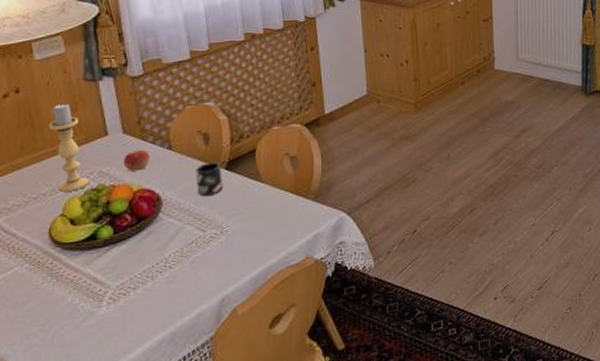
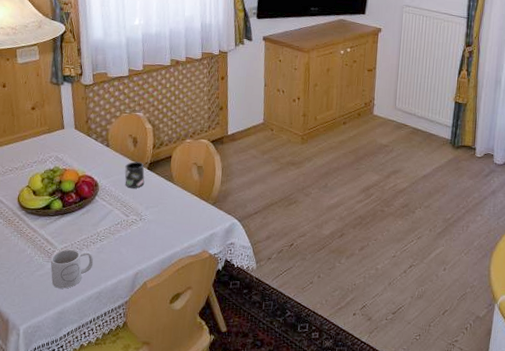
candle holder: present [49,103,89,192] -> none [23,99,48,169]
mug: none [102,283,163,338] -> present [50,249,94,289]
apple: present [123,149,151,171] -> none [73,143,93,161]

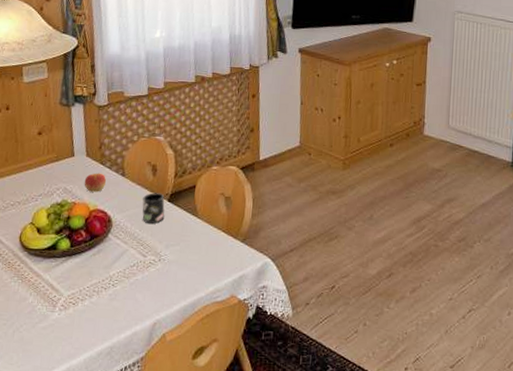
mug: present [50,249,94,289] -> none [55,296,105,343]
apple: none [73,143,93,161] -> present [84,173,107,192]

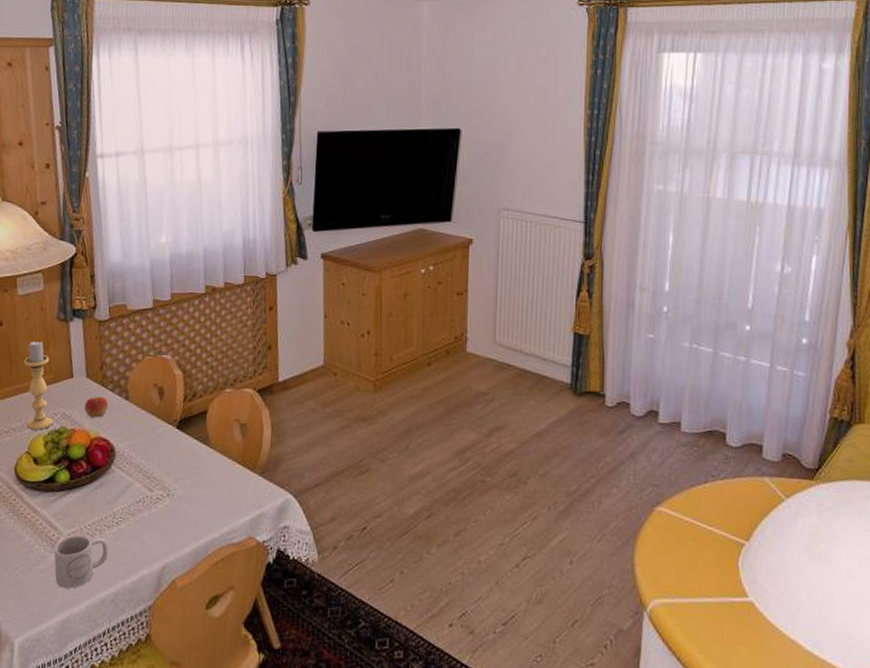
candle holder: none [28,123,55,203] -> present [24,340,53,430]
mug: none [55,296,105,343] -> present [53,535,109,589]
mug: present [142,192,165,224] -> none [148,418,174,454]

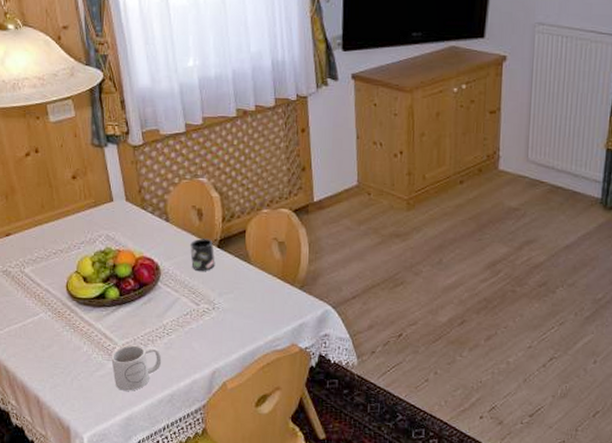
candle holder: present [24,340,53,430] -> none [64,166,98,251]
apple: present [84,396,109,418] -> none [126,218,150,239]
mug: none [148,418,174,454] -> present [190,238,215,271]

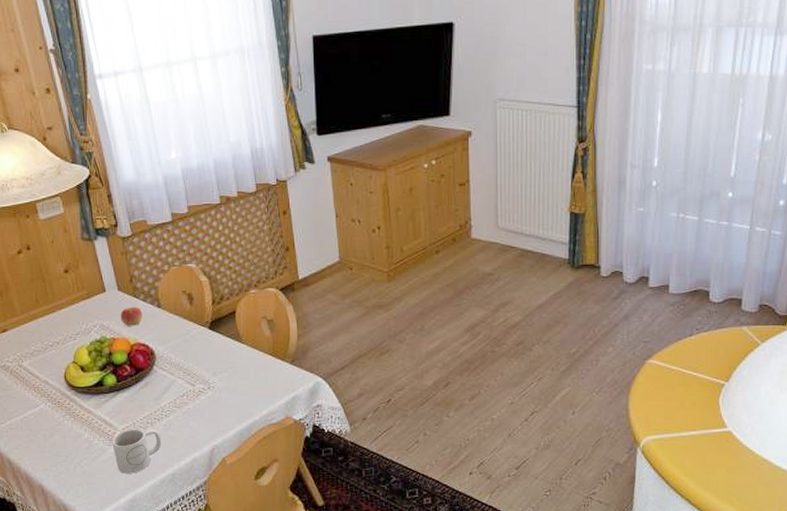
apple: none [126,218,150,239] -> present [120,306,143,326]
mug: present [190,238,215,271] -> none [183,322,208,353]

